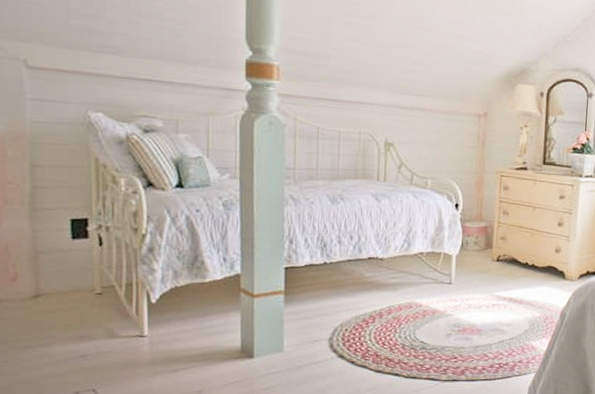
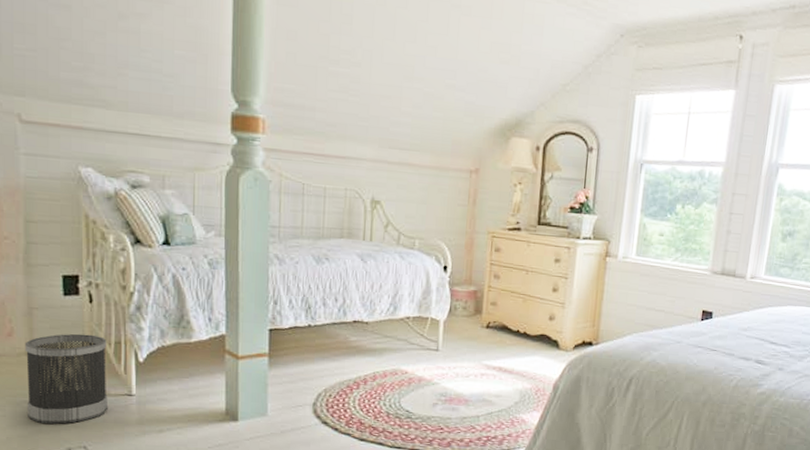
wastebasket: none [29,276,118,368] -> present [24,333,107,424]

